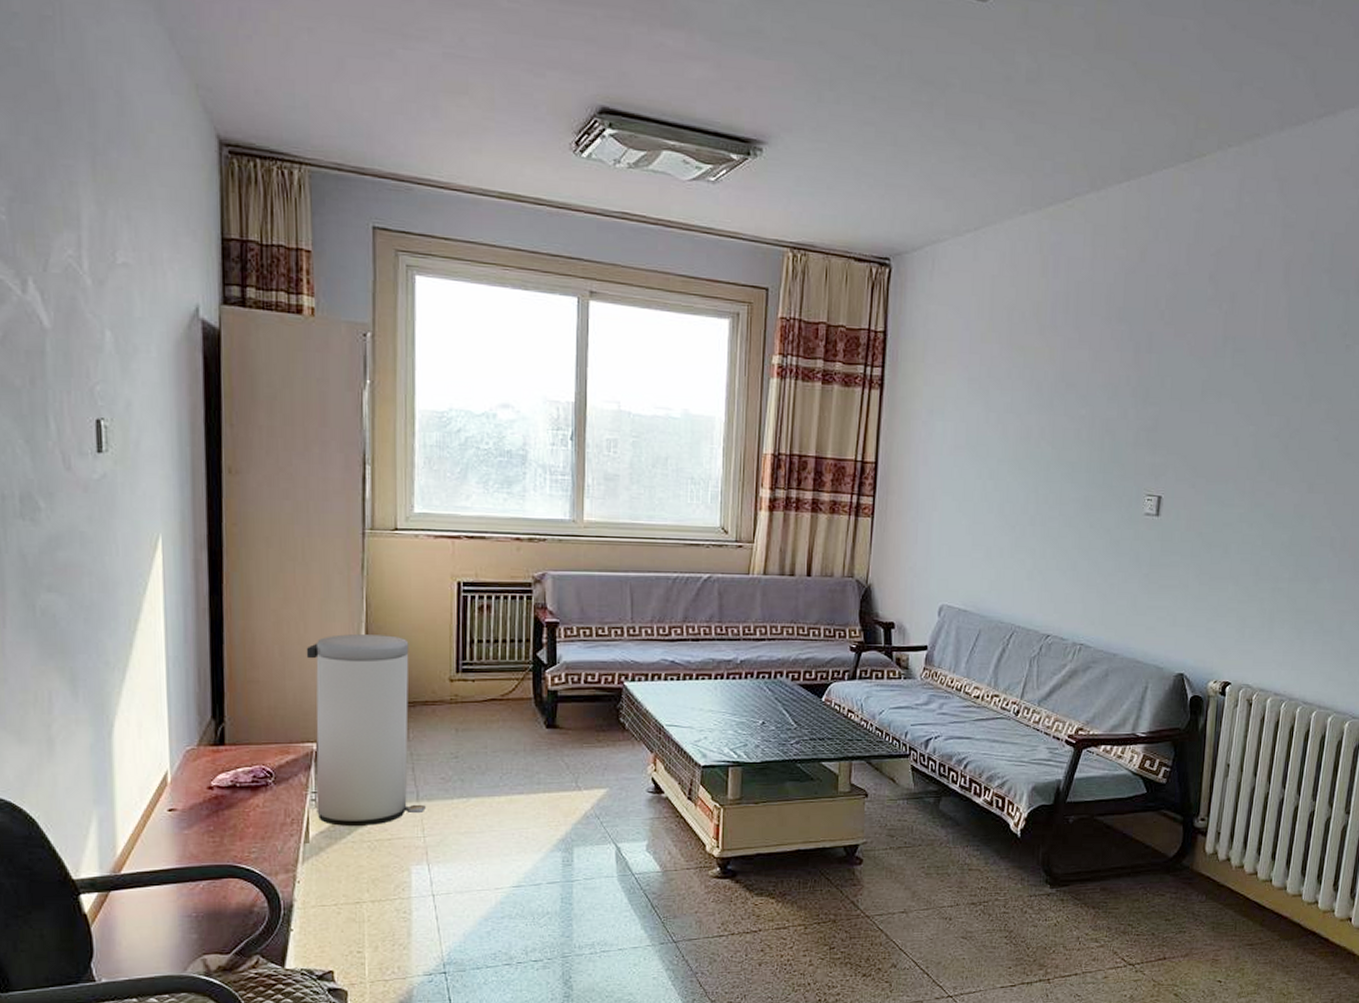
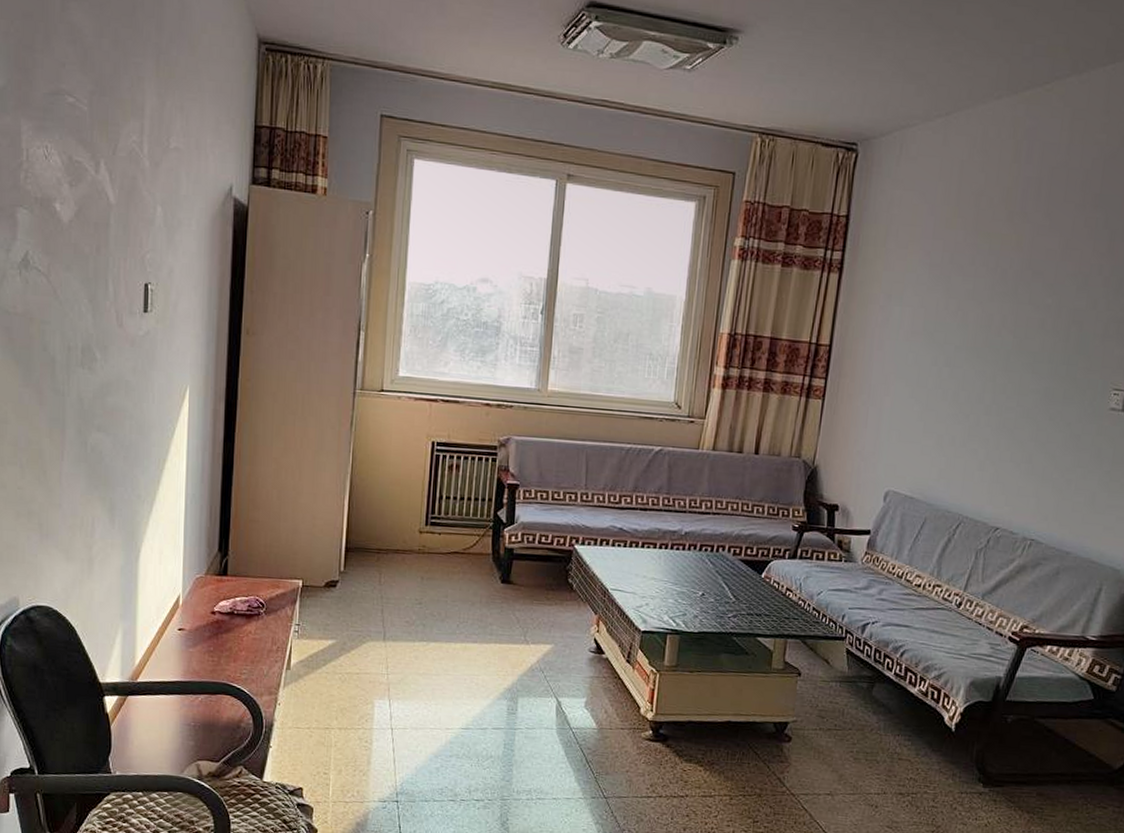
pedal bin: present [306,634,426,826] -> none [298,483,391,659]

